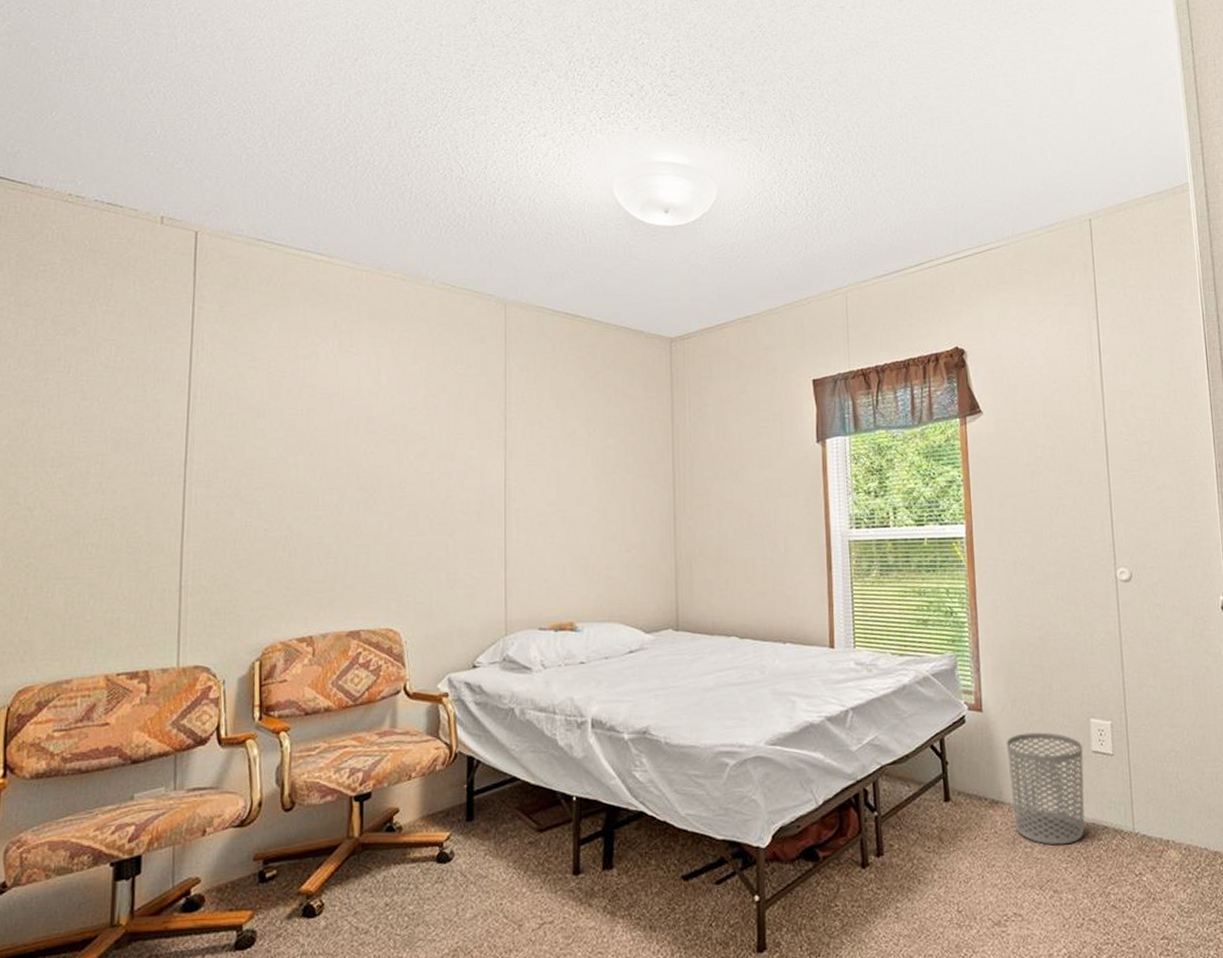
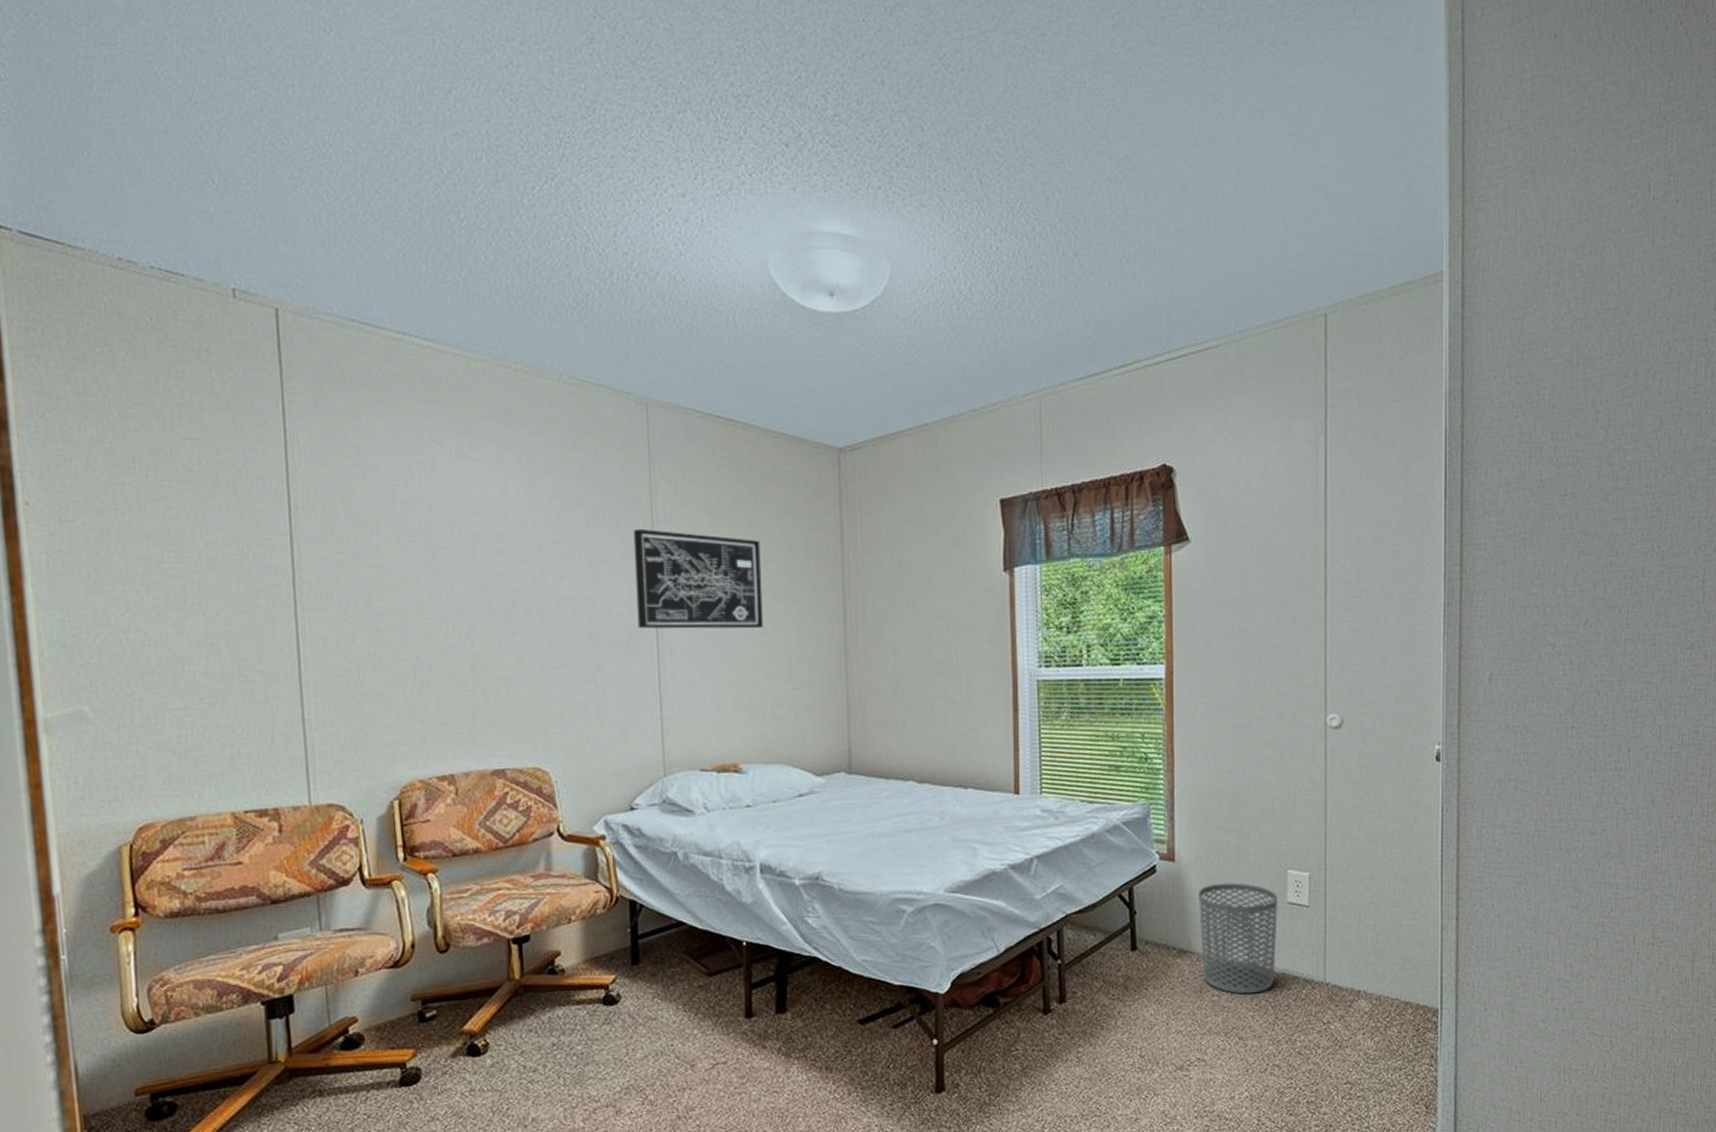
wall art: none [488,410,601,499] -> present [633,528,764,629]

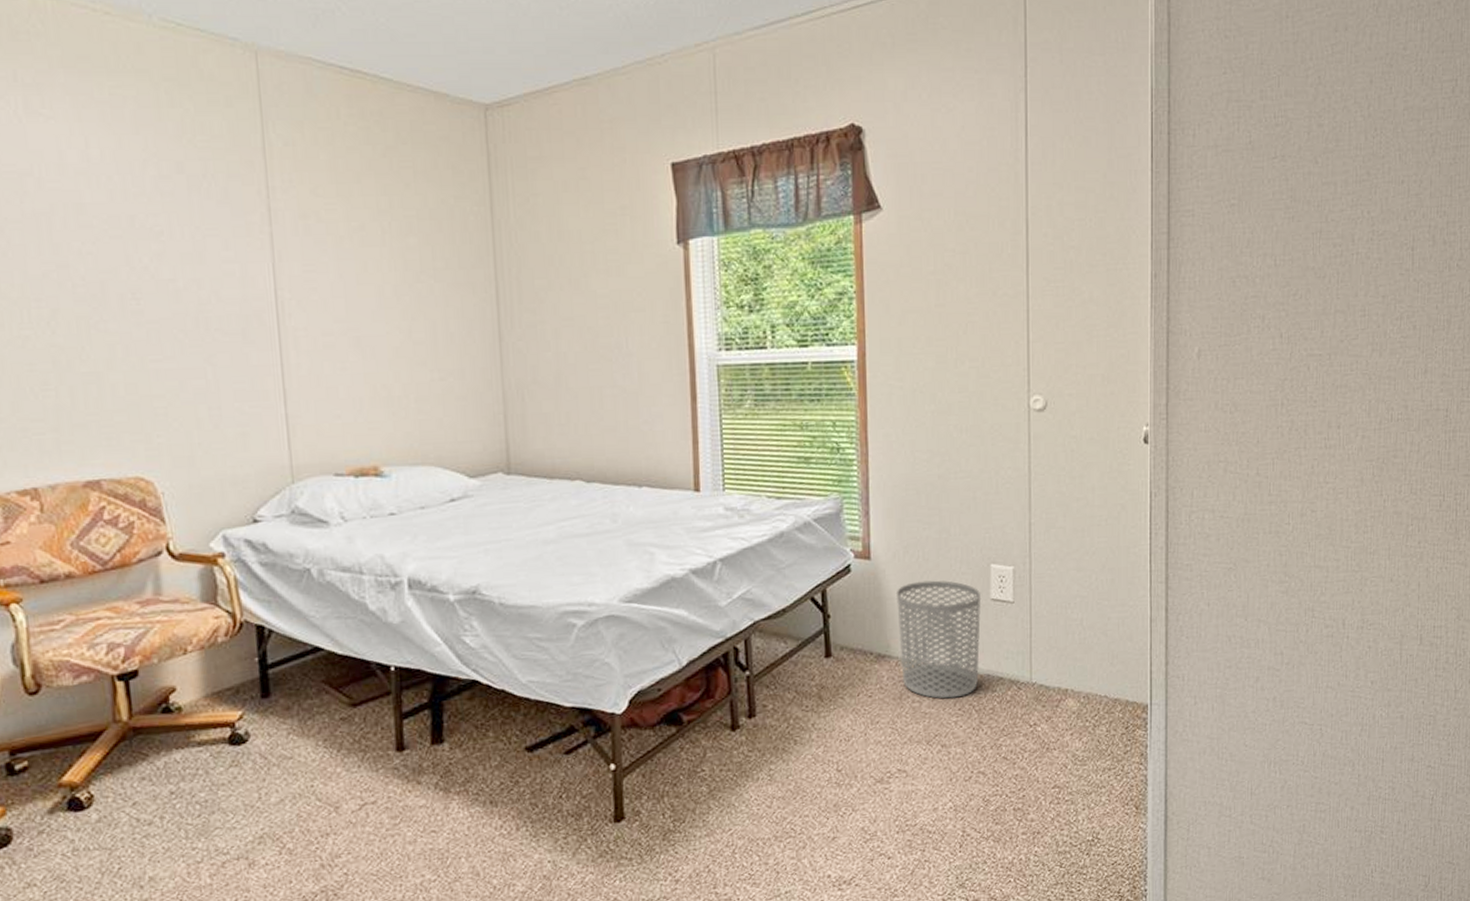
wall art: present [633,528,764,629] -> none [245,197,404,314]

